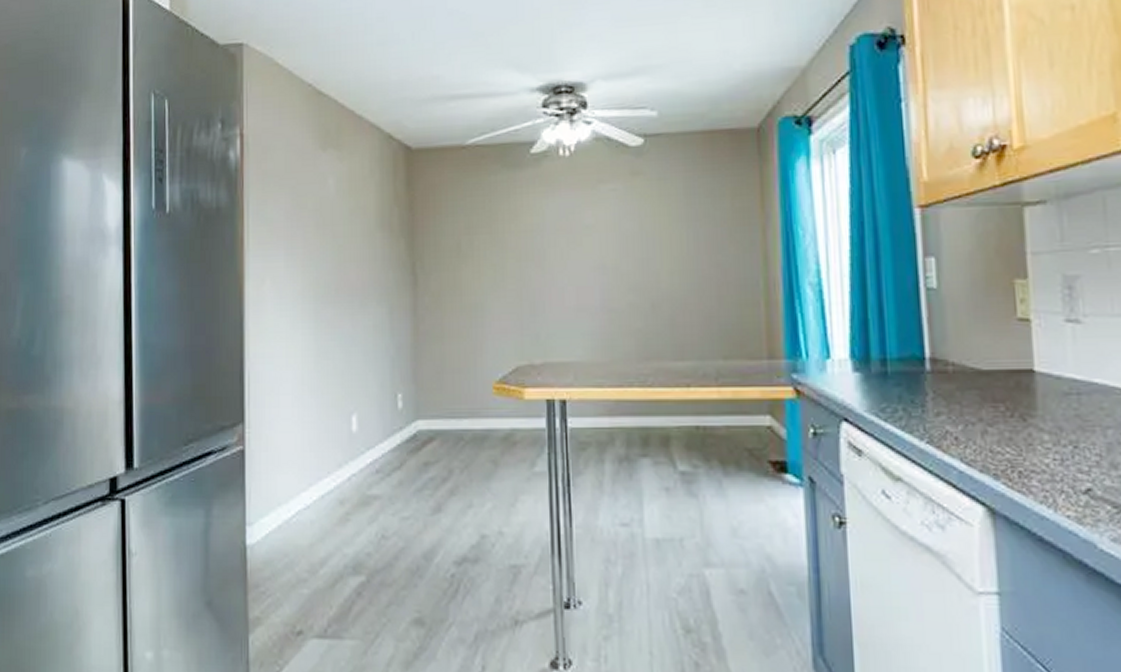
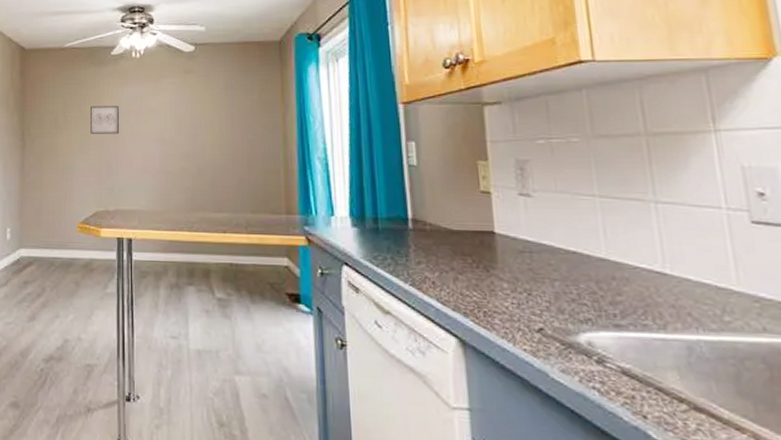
wall art: none [505,223,546,263] -> present [90,105,120,134]

